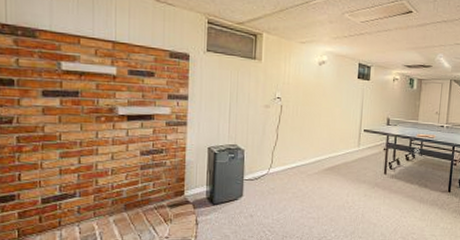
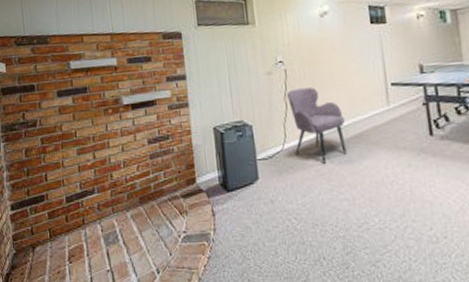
armchair: none [278,123,324,189] -> present [287,87,347,165]

